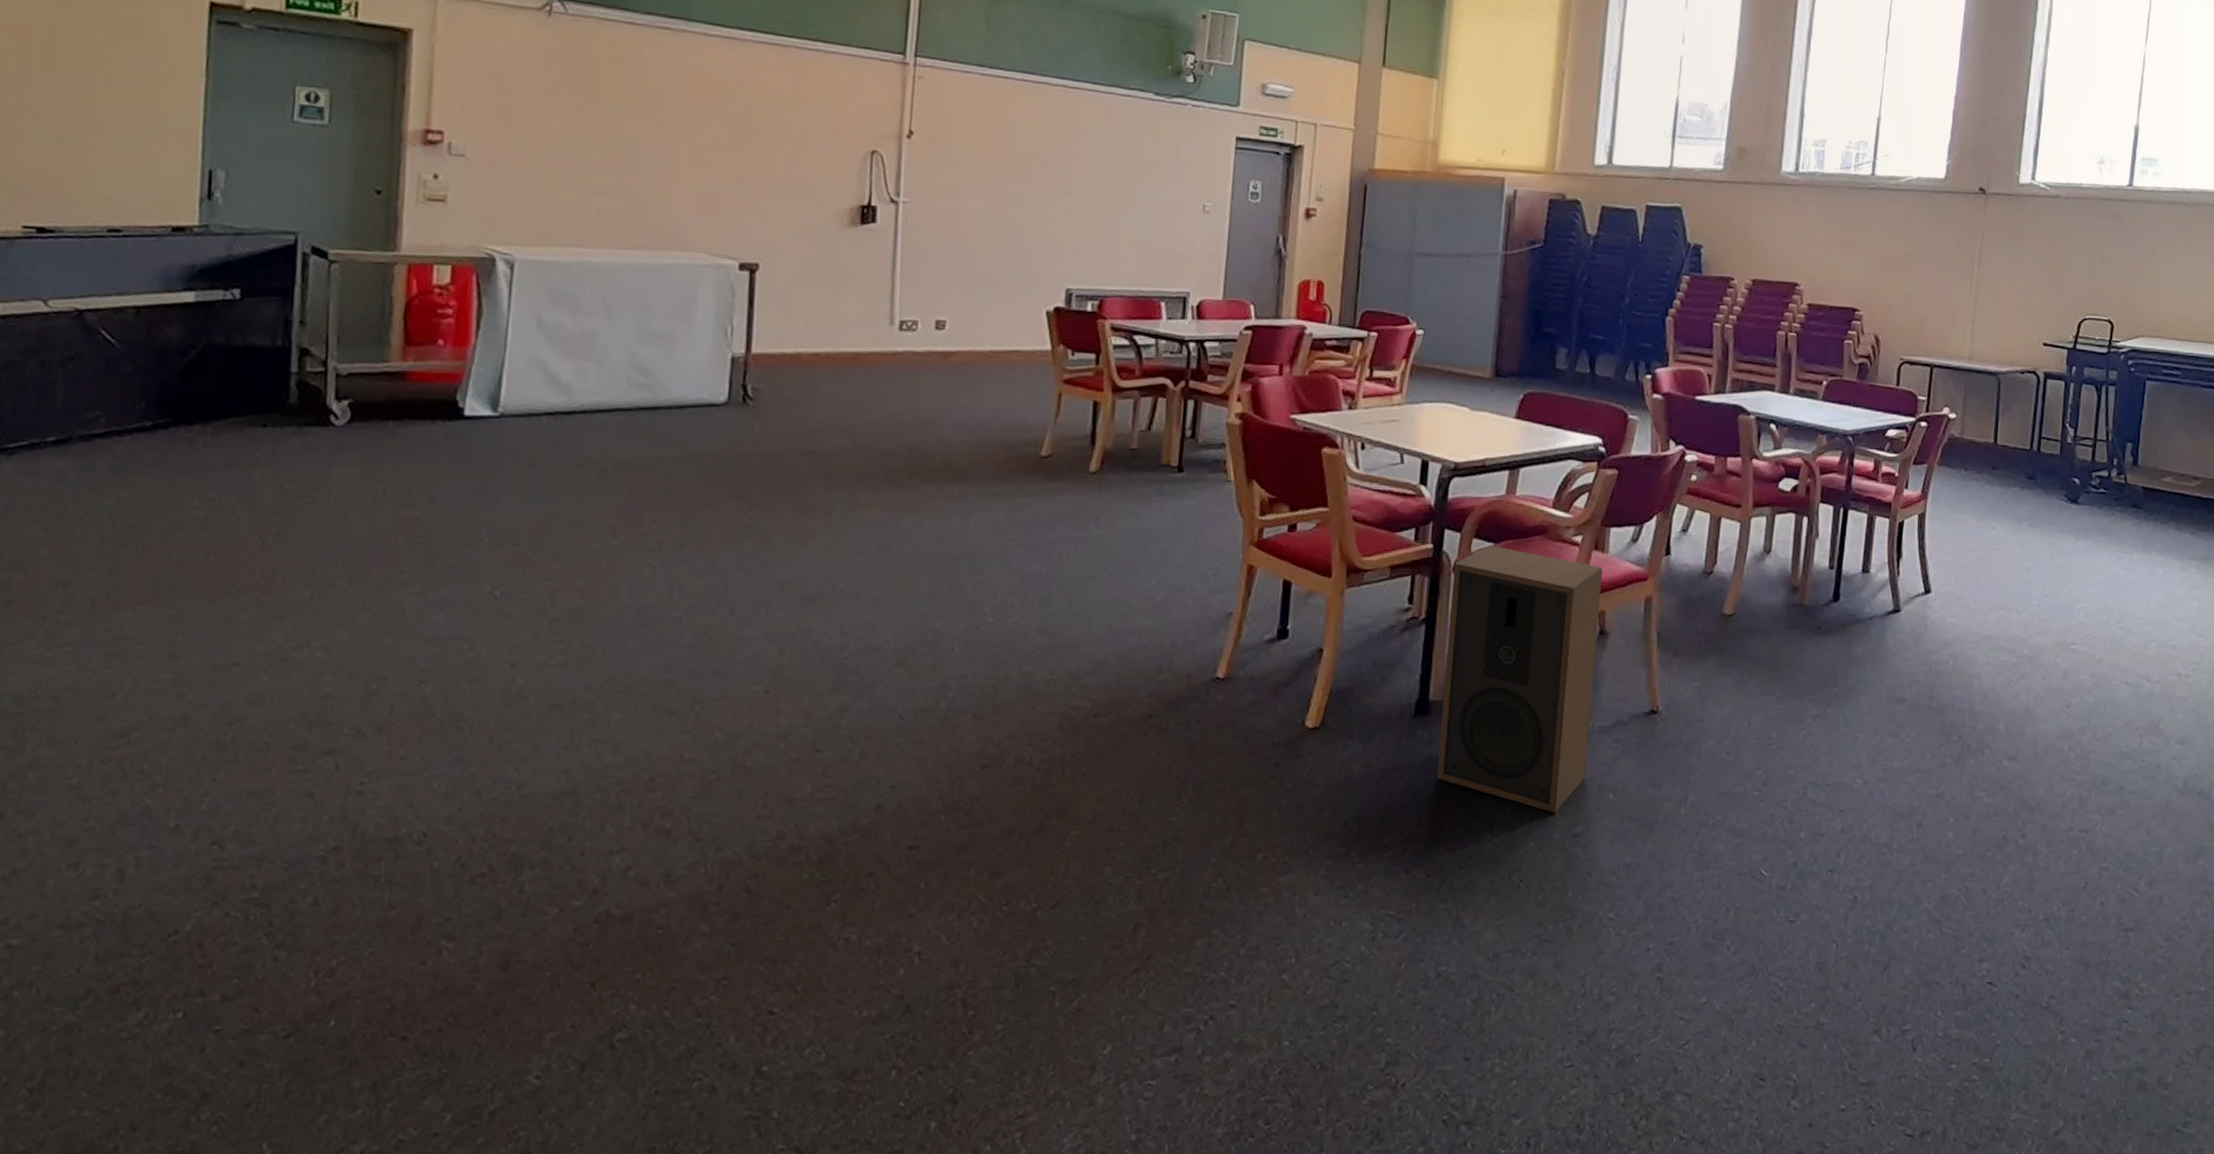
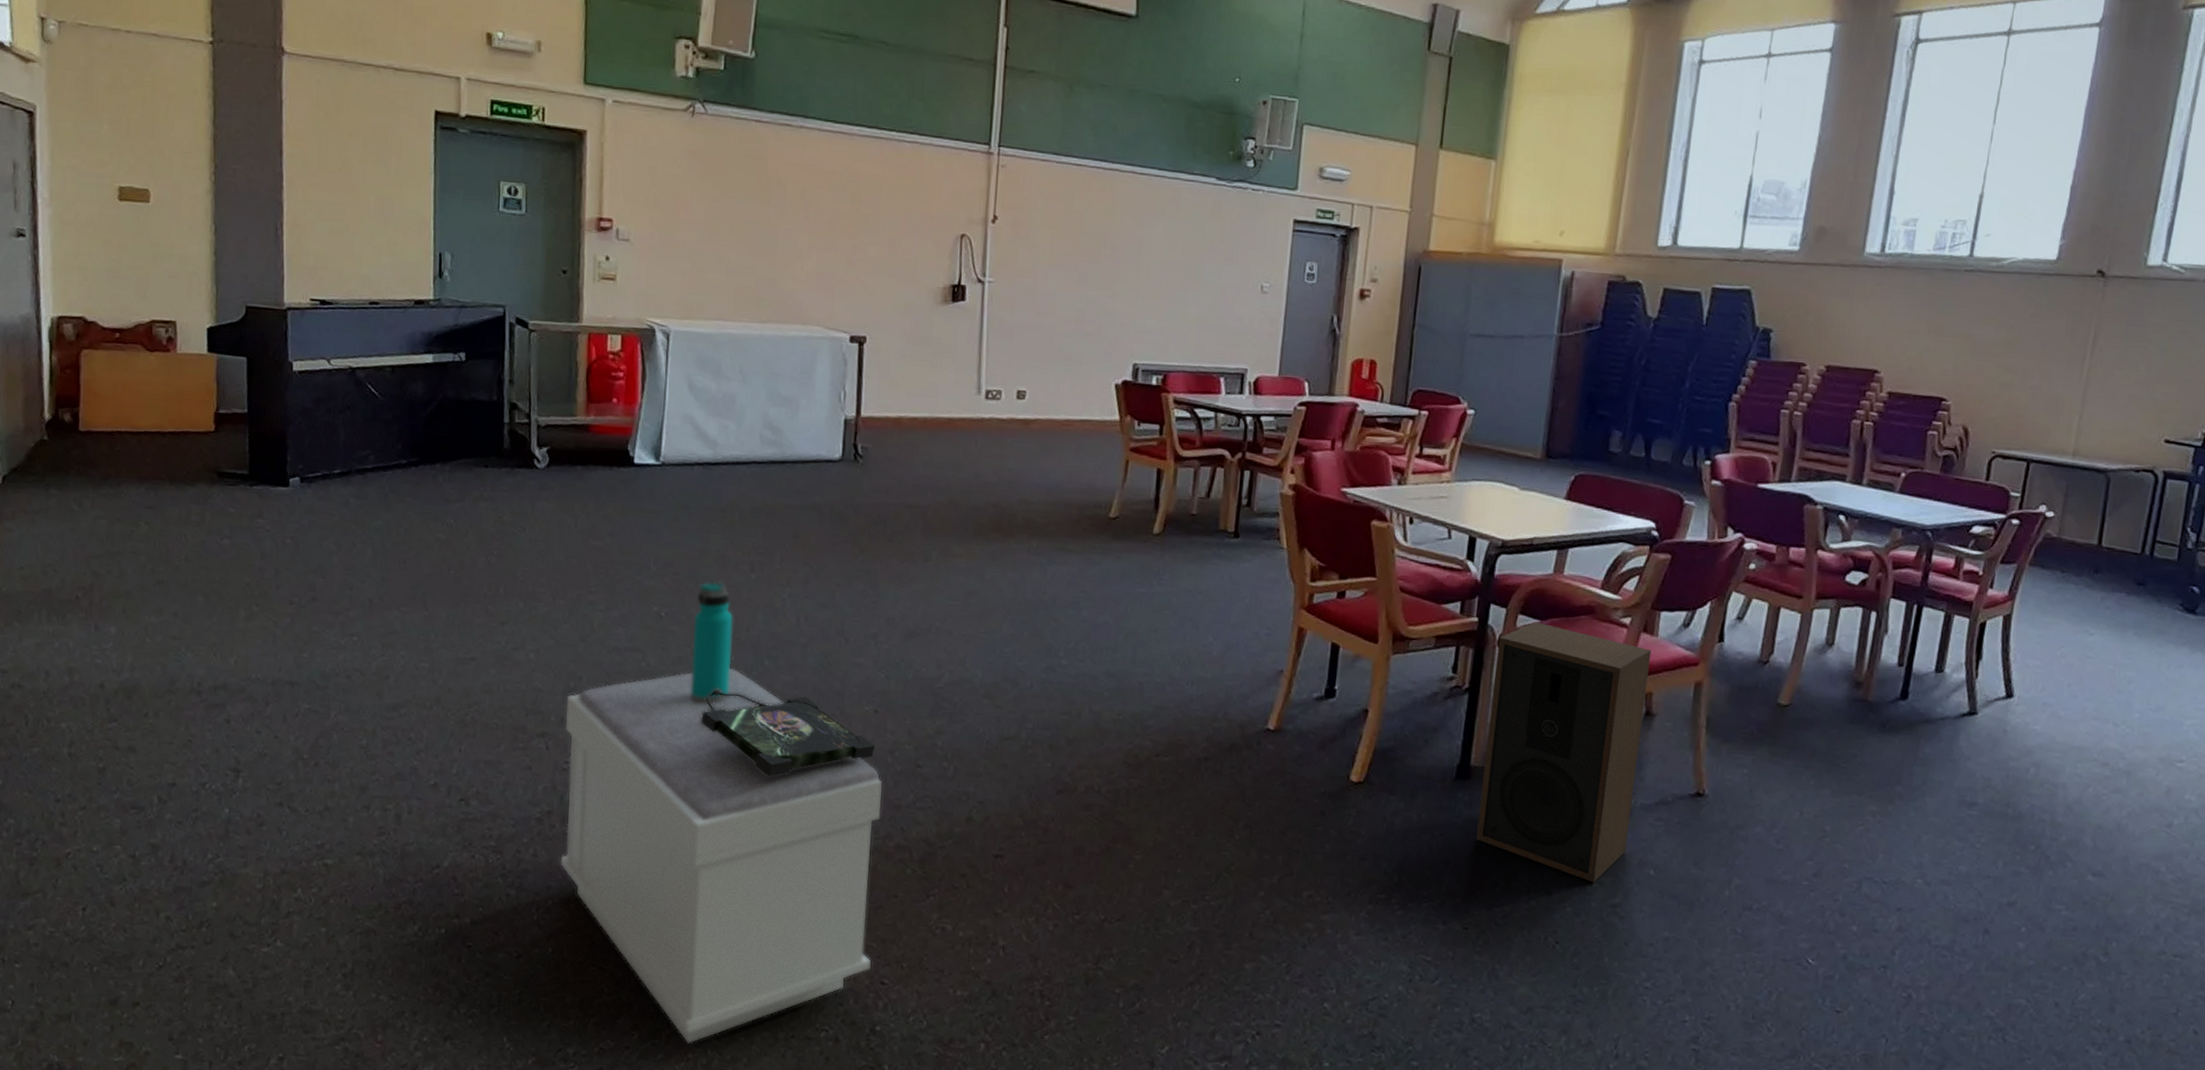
bench: none [350,652,773,1119] -> present [560,668,882,1044]
water bottle: none [531,551,589,697] -> present [690,581,733,703]
photo frame: none [543,678,765,780] -> present [700,688,875,777]

